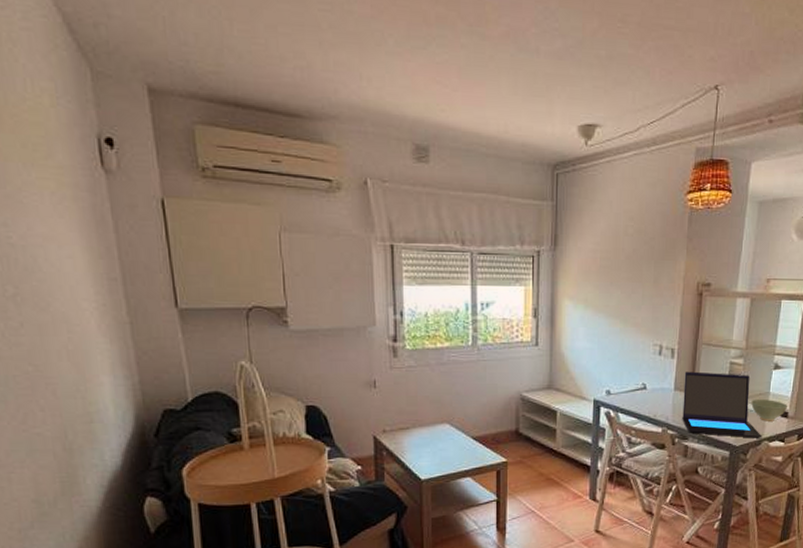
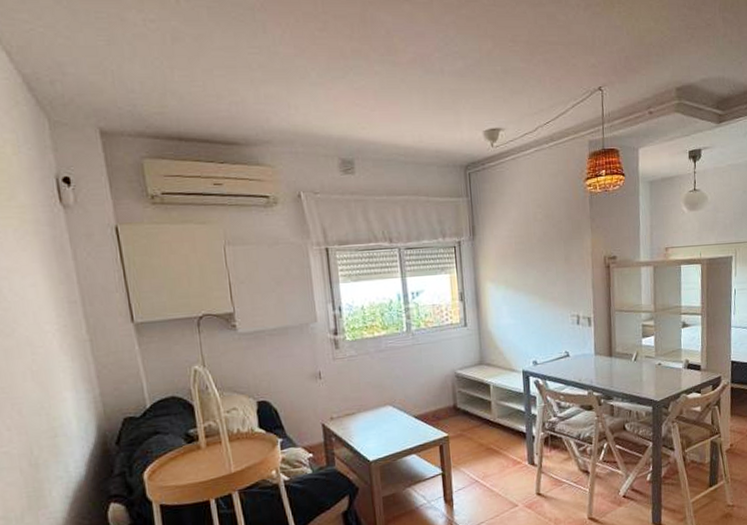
laptop: present [682,371,762,438] -> none [602,334,680,394]
bowl: present [751,400,789,421] -> none [666,355,700,376]

